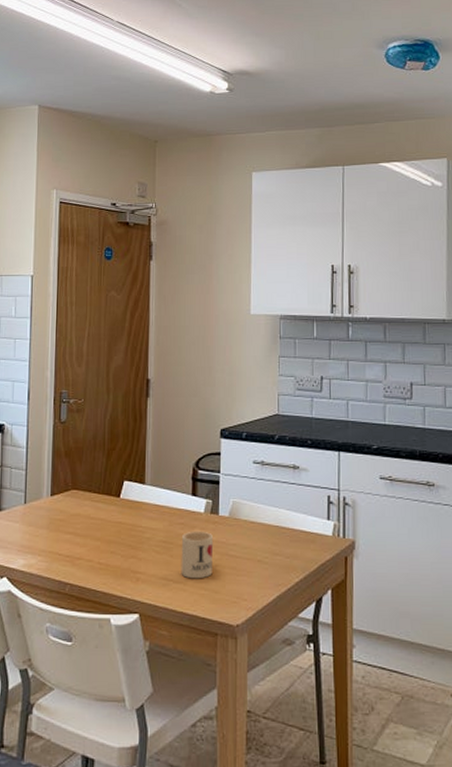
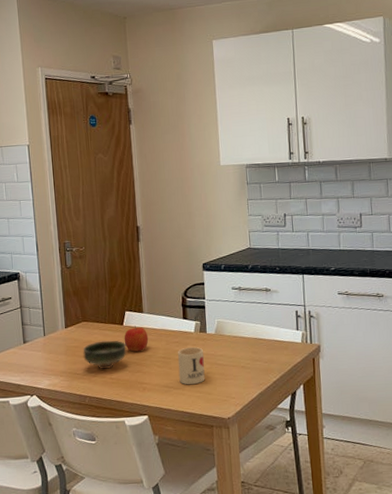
bowl: none [68,515,121,551] -> present [83,340,127,369]
apple: none [119,499,149,532] -> present [124,325,149,352]

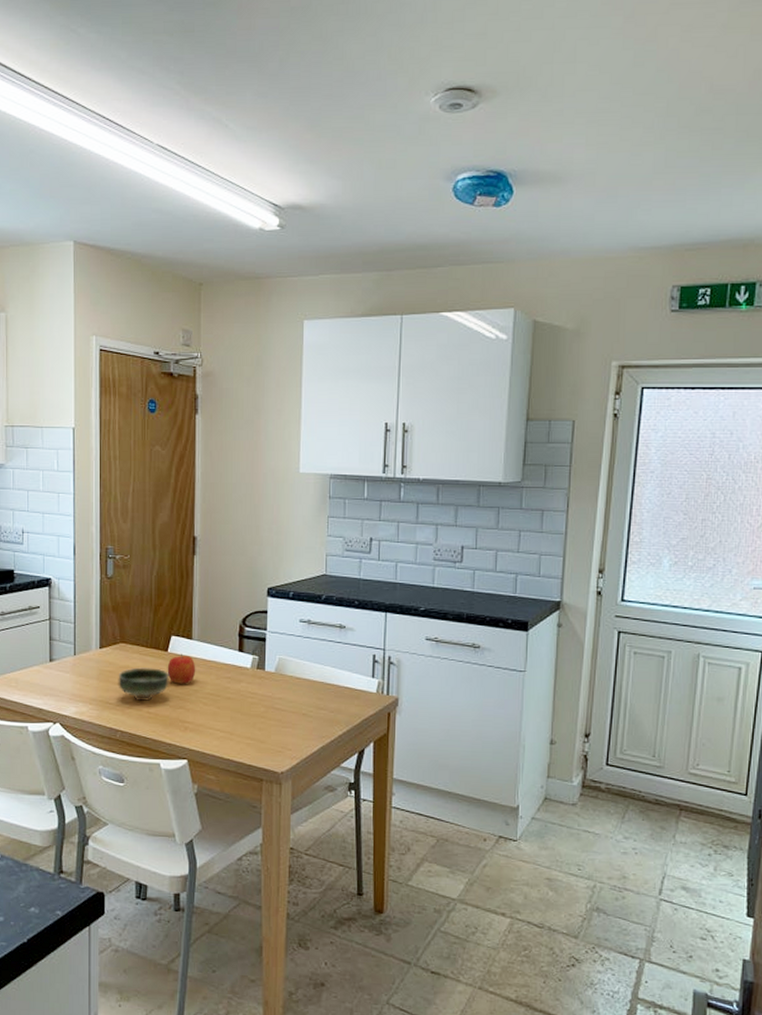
mug: present [177,347,205,385] -> none [228,685,260,730]

